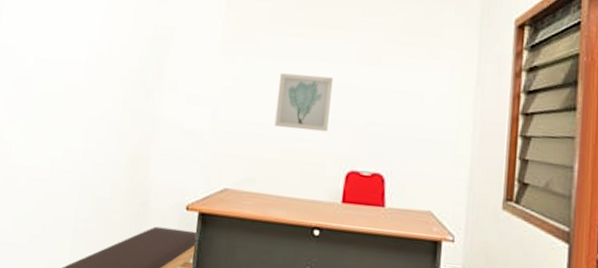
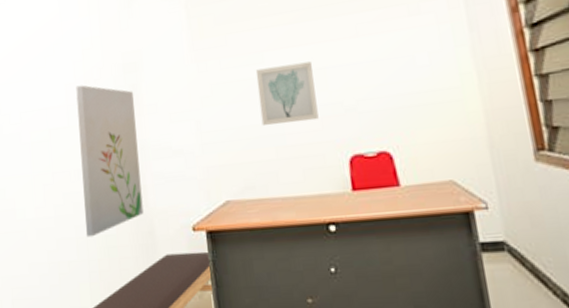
wall art: none [78,46,158,197] -> present [76,85,144,238]

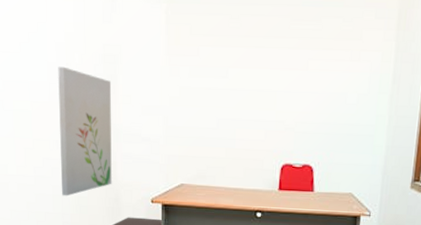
wall art: present [255,61,319,125] -> none [218,82,266,132]

